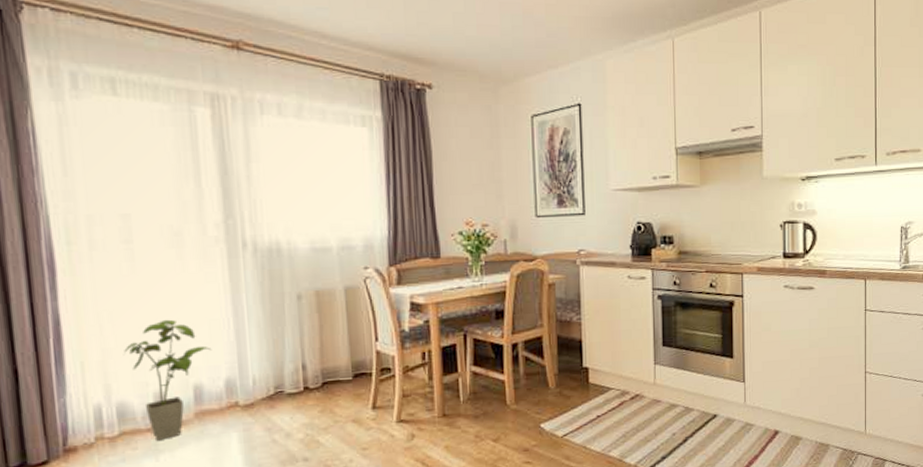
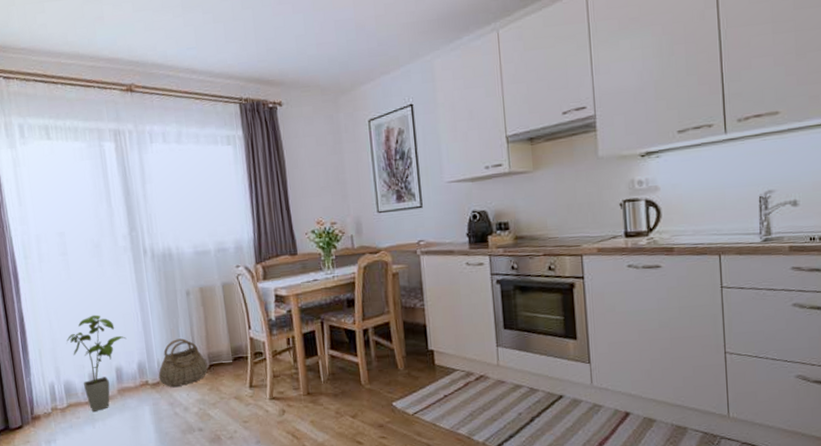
basket: none [253,350,320,410] -> present [158,338,208,388]

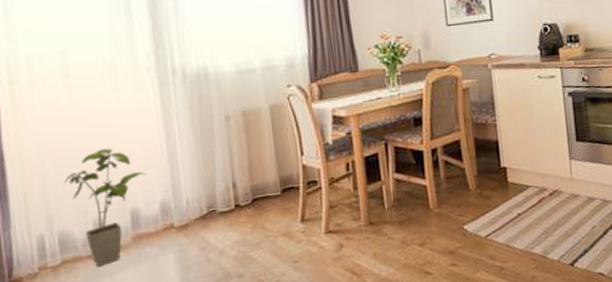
basket: present [158,338,208,388] -> none [187,170,251,229]

